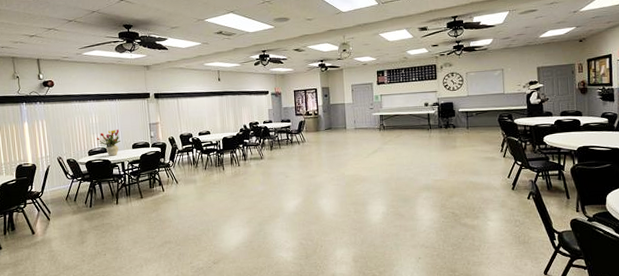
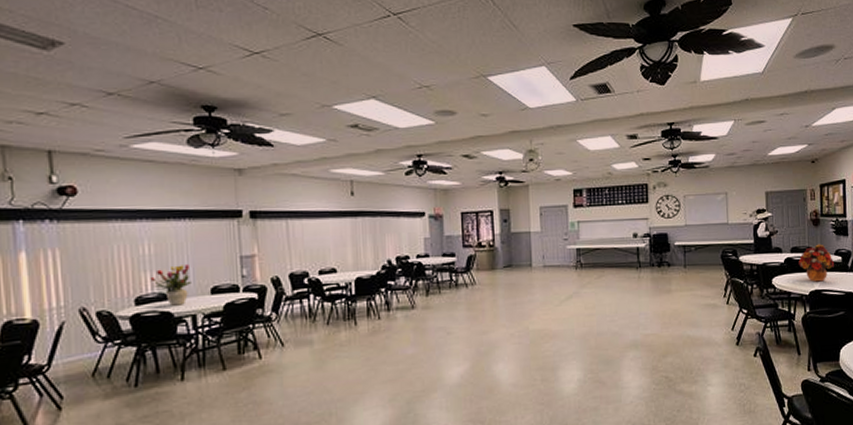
flower arrangement: none [567,108,601,140] -> present [798,244,835,282]

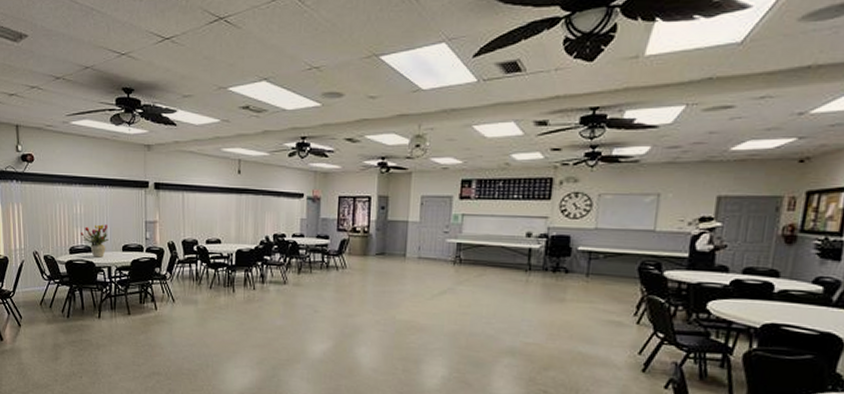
flower arrangement: present [798,244,835,282] -> none [751,267,810,314]

